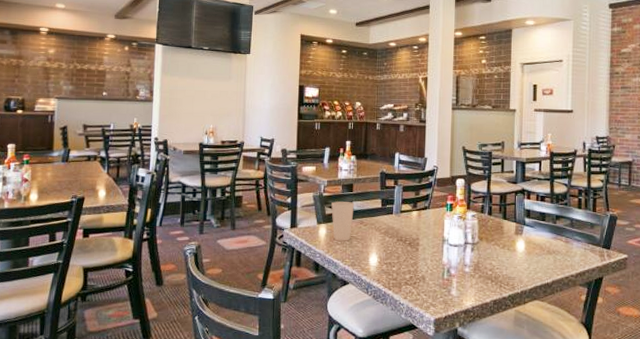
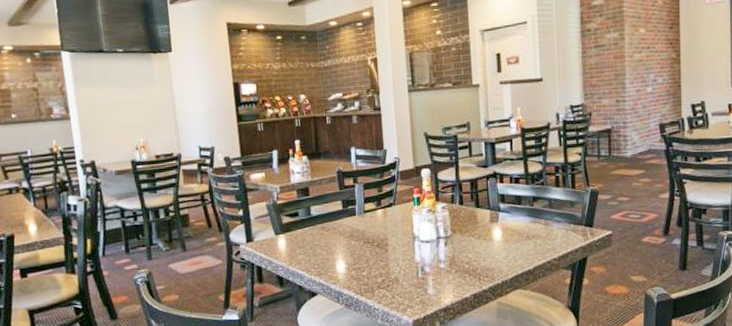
cup: present [331,201,354,242] -> none [287,207,314,252]

